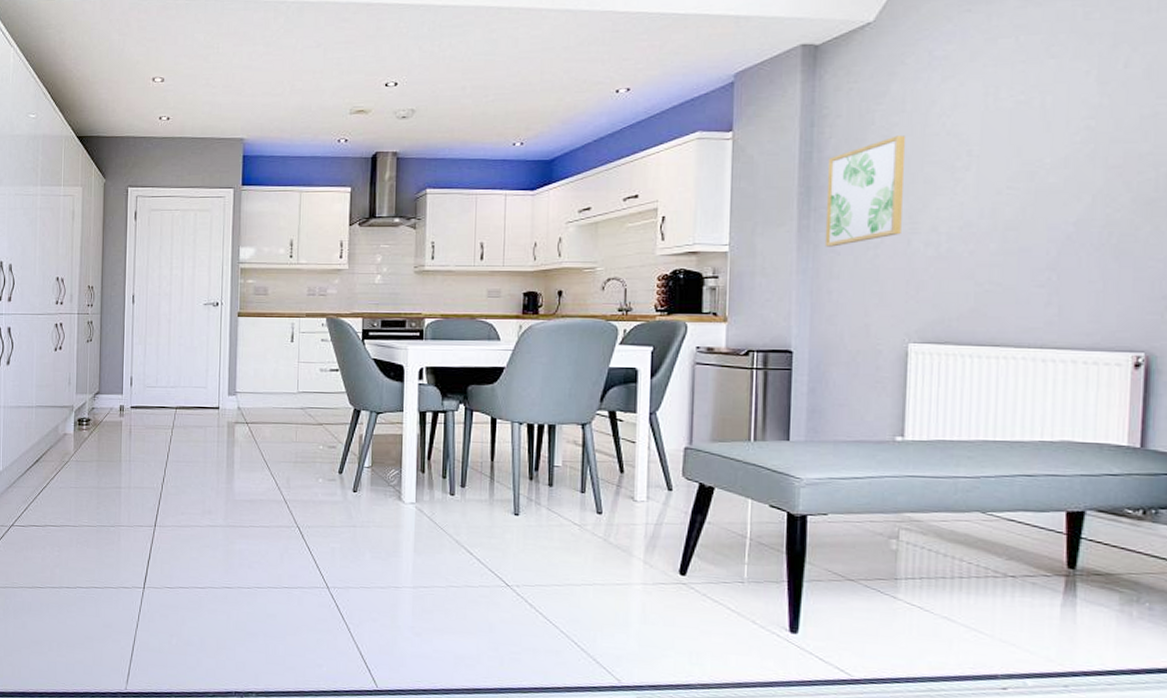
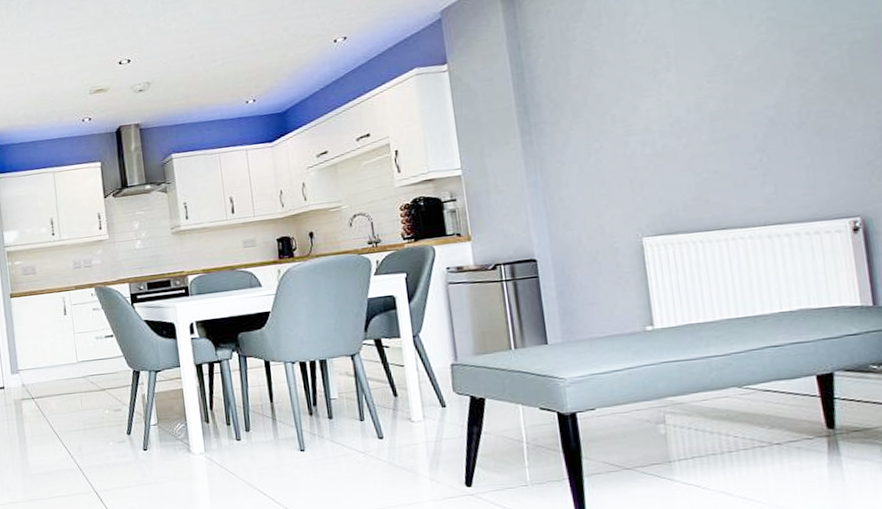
wall art: present [824,135,905,247] -> none [539,47,618,159]

